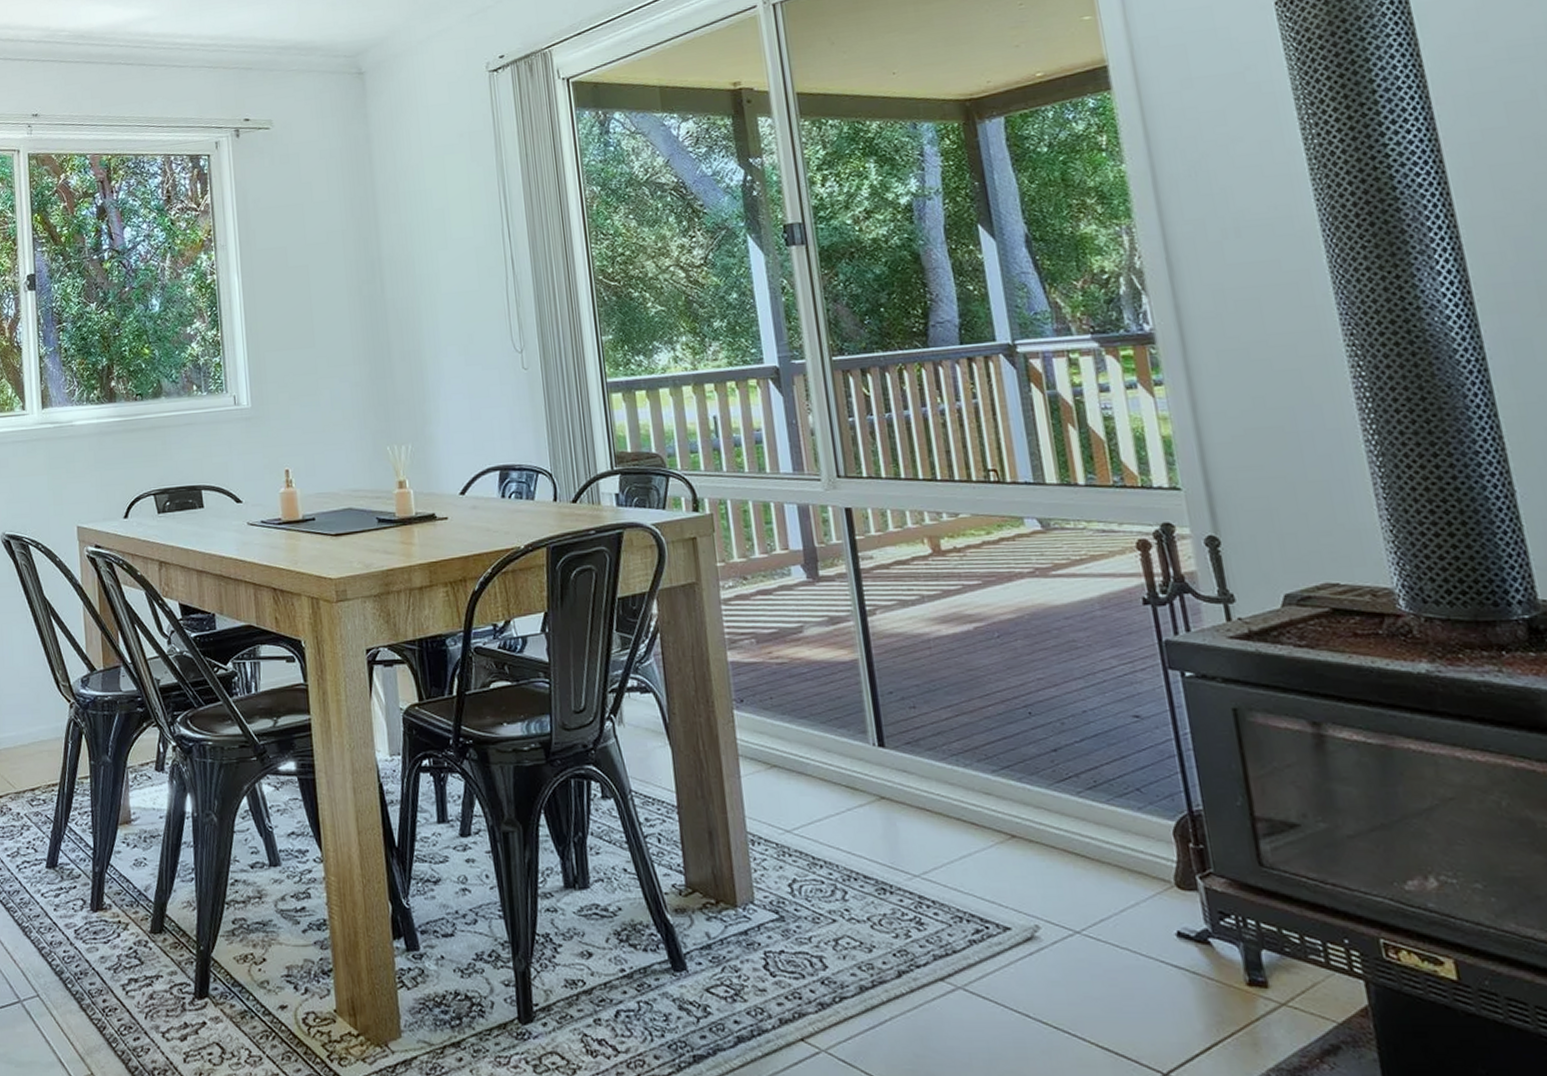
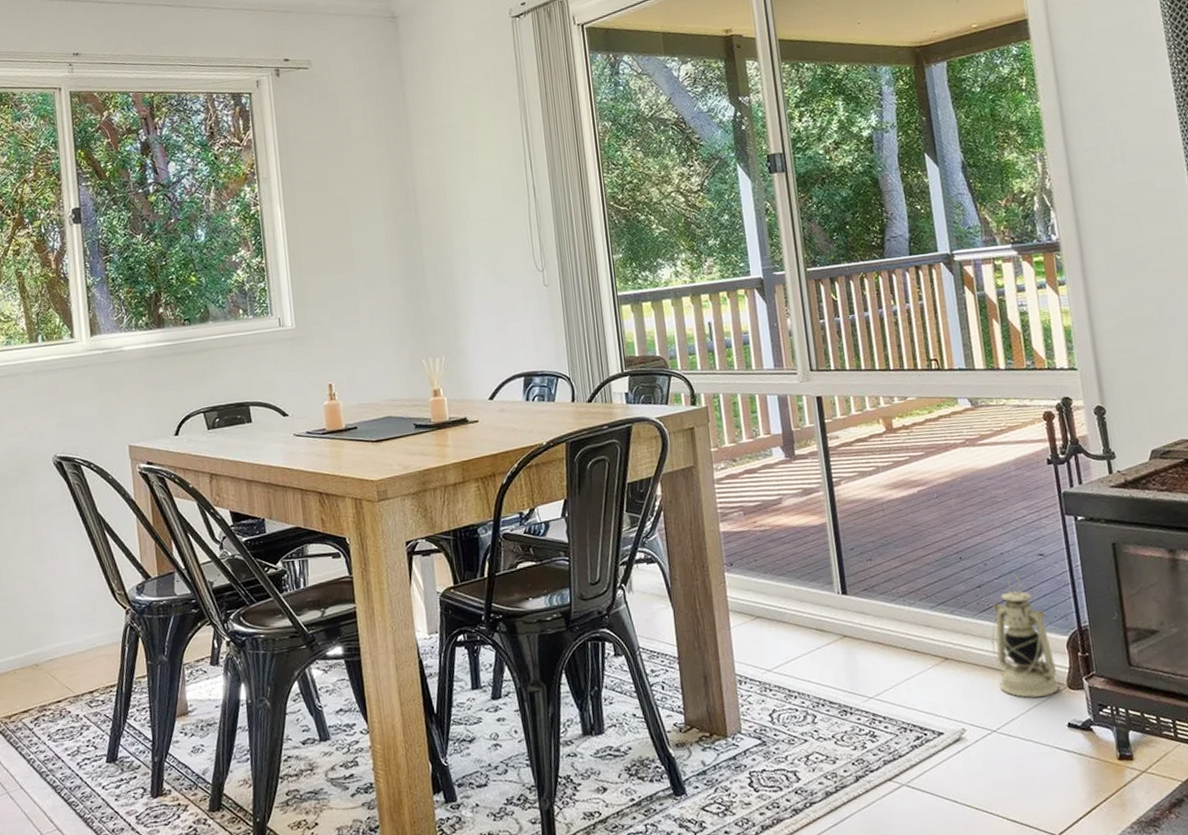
lantern: none [1072,737,1165,896] -> present [991,573,1060,698]

